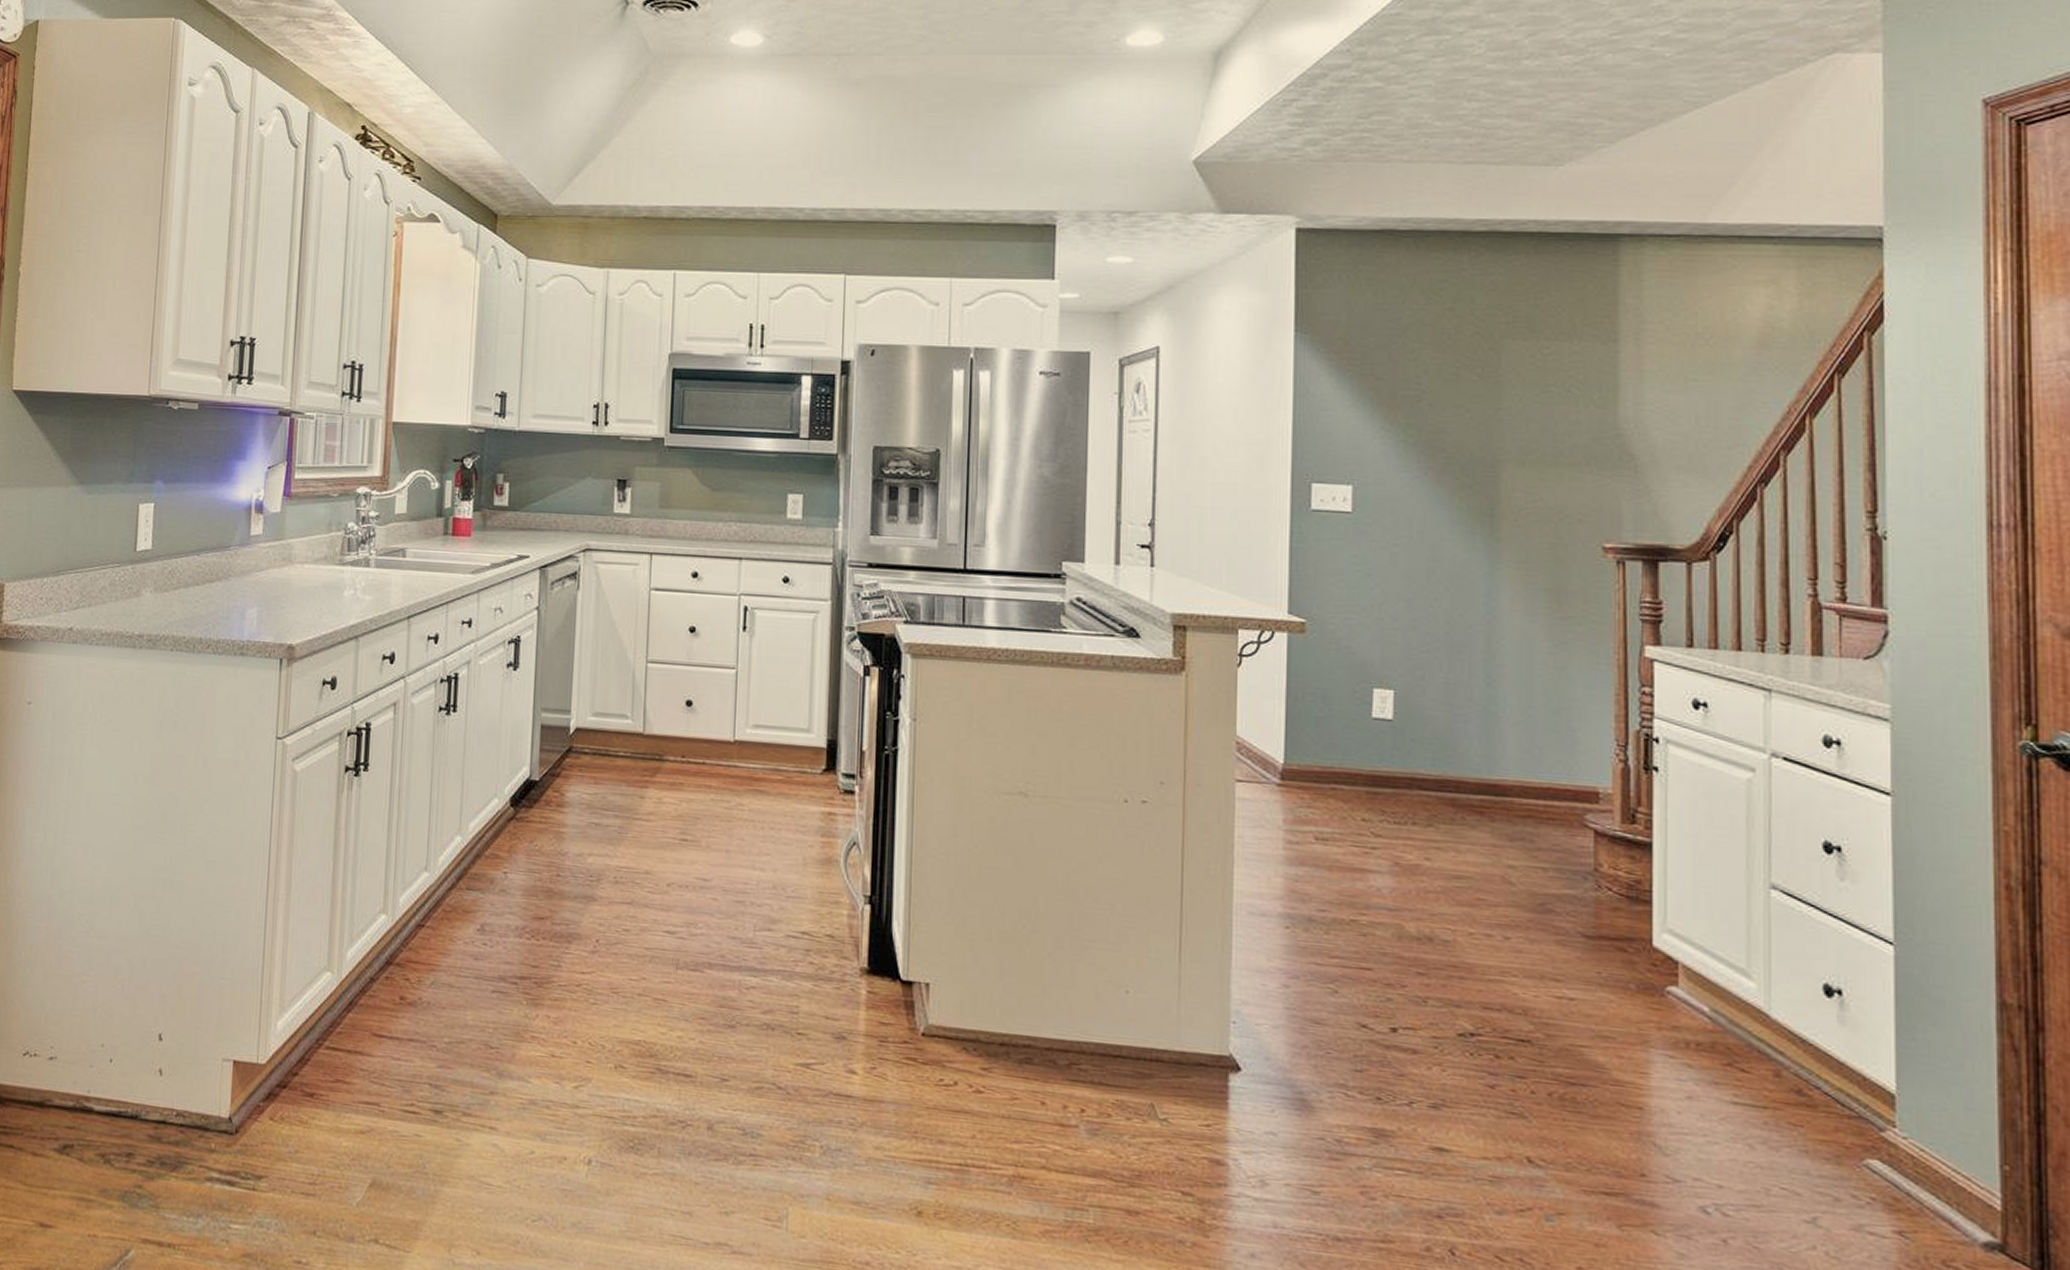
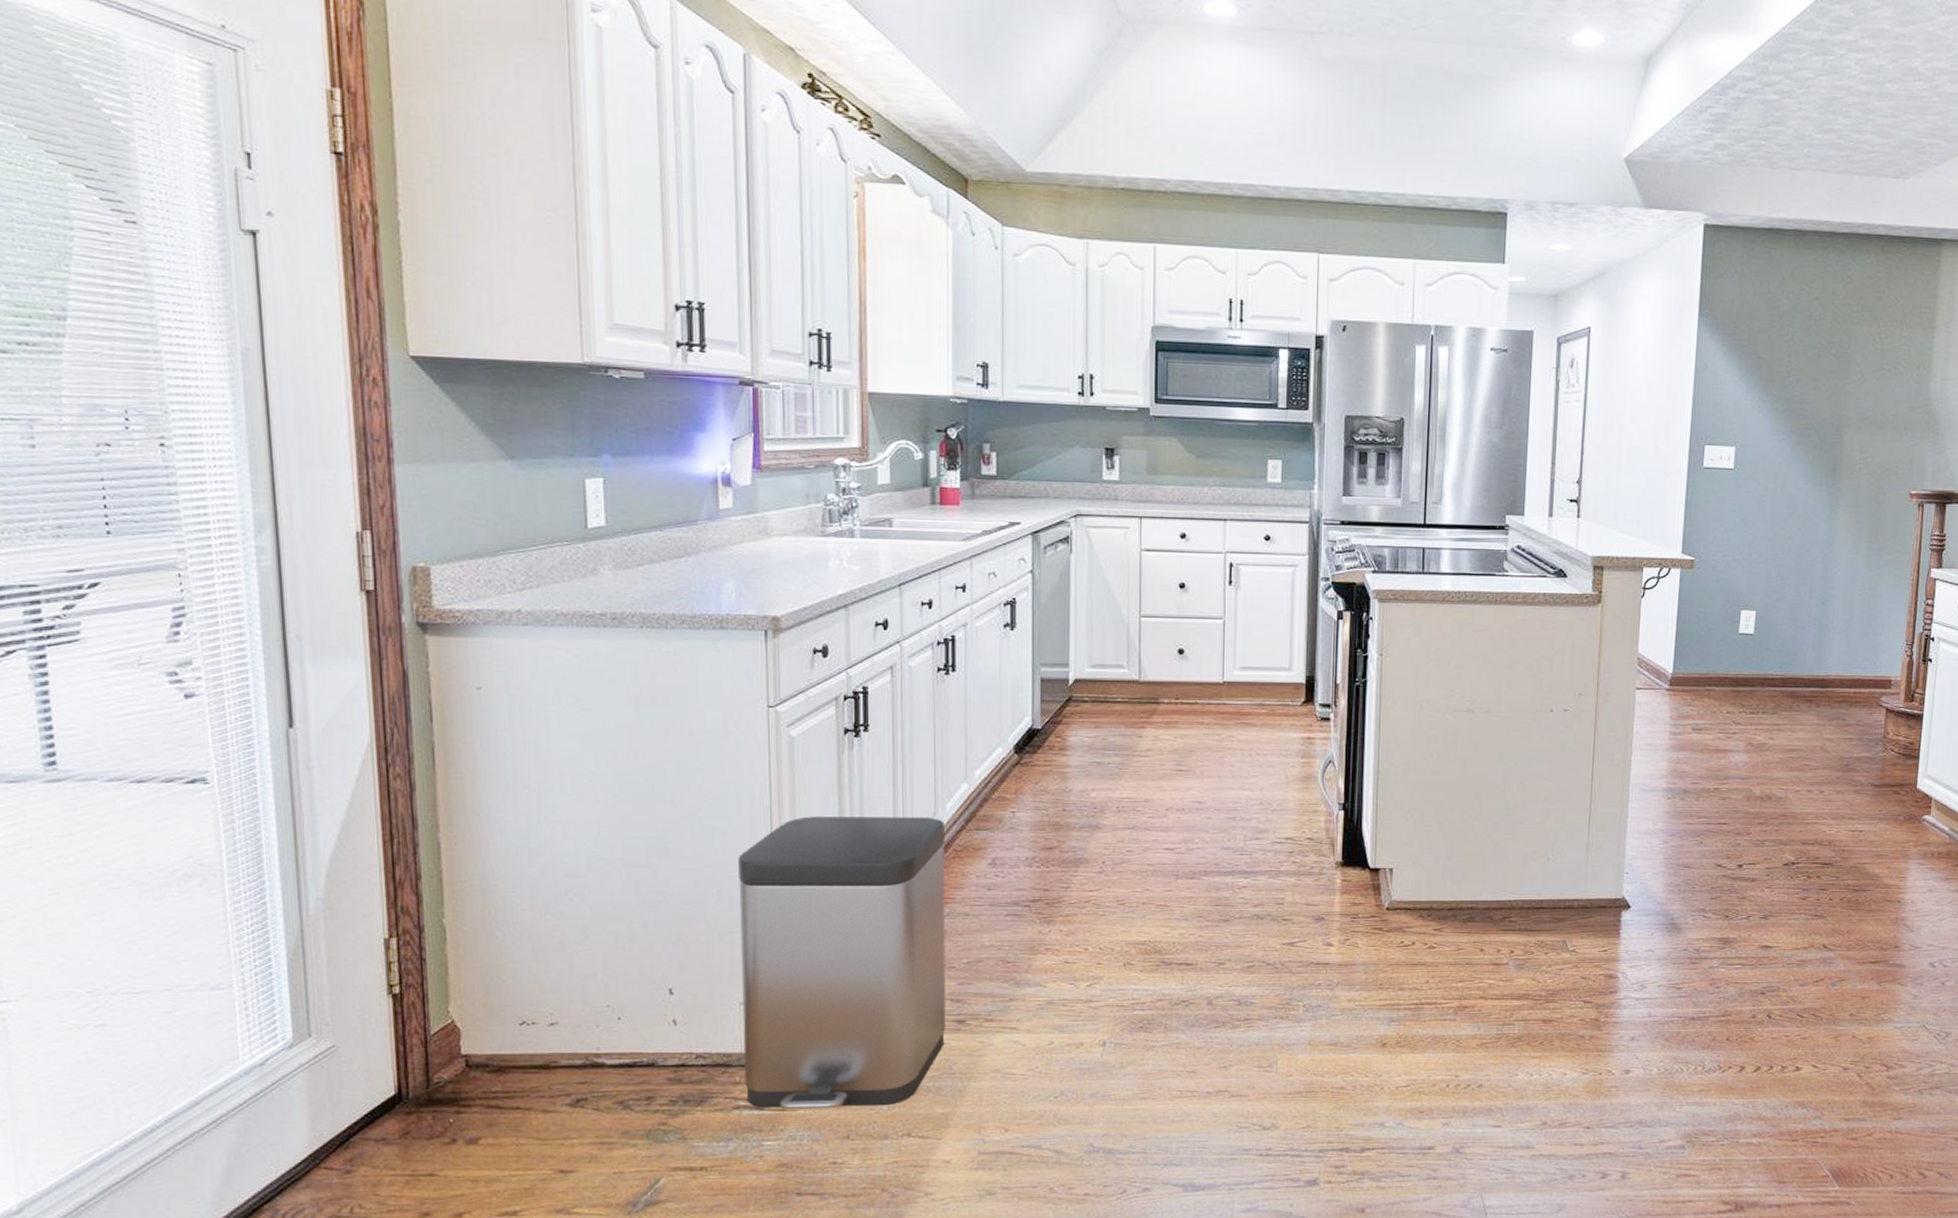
pedal bin: none [219,858,436,1201] -> present [738,816,946,1110]

